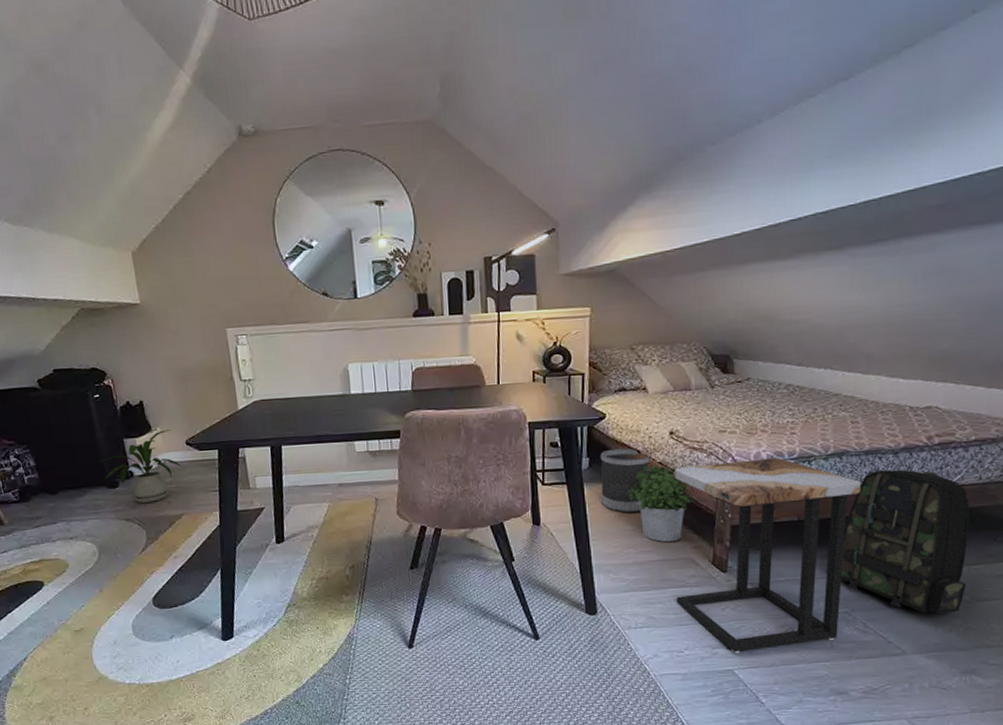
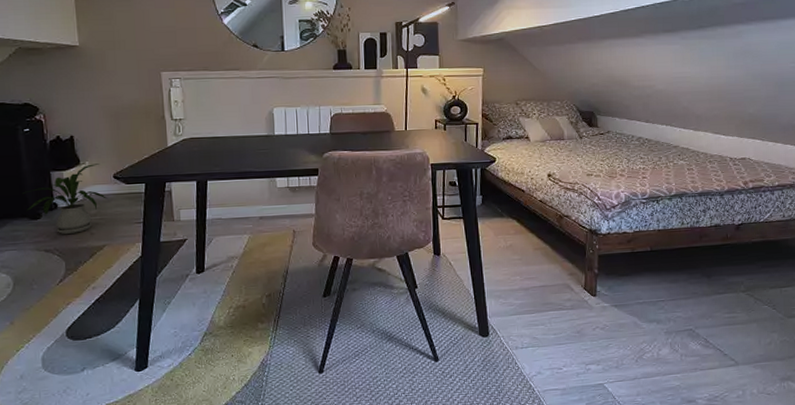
wastebasket: present [600,448,652,513] -> none [491,187,534,245]
potted plant: present [627,464,694,542] -> none [514,202,568,270]
side table: present [675,458,861,653] -> none [552,198,697,368]
backpack: present [840,469,970,614] -> none [685,208,779,330]

